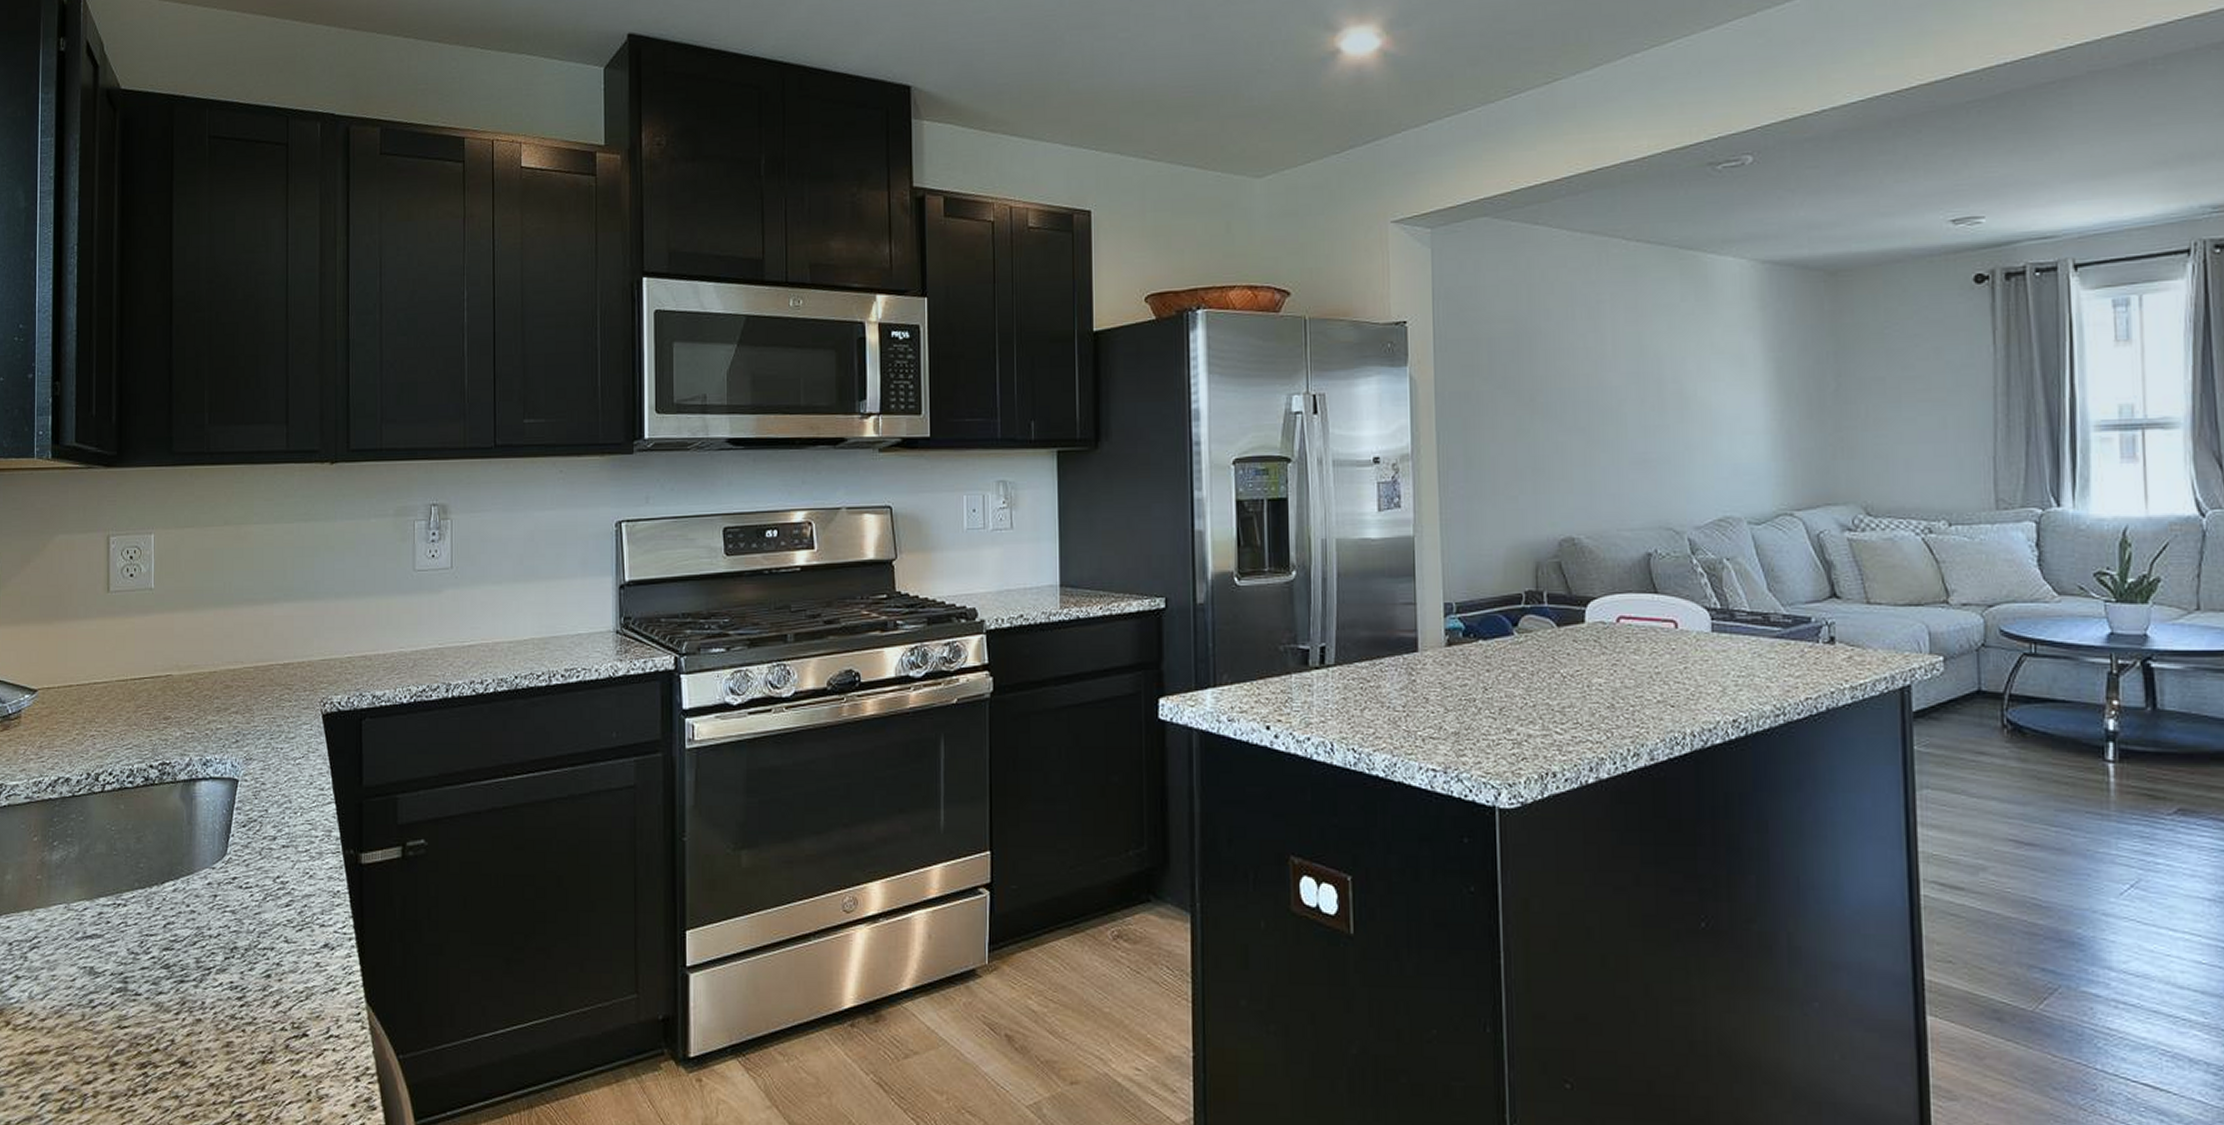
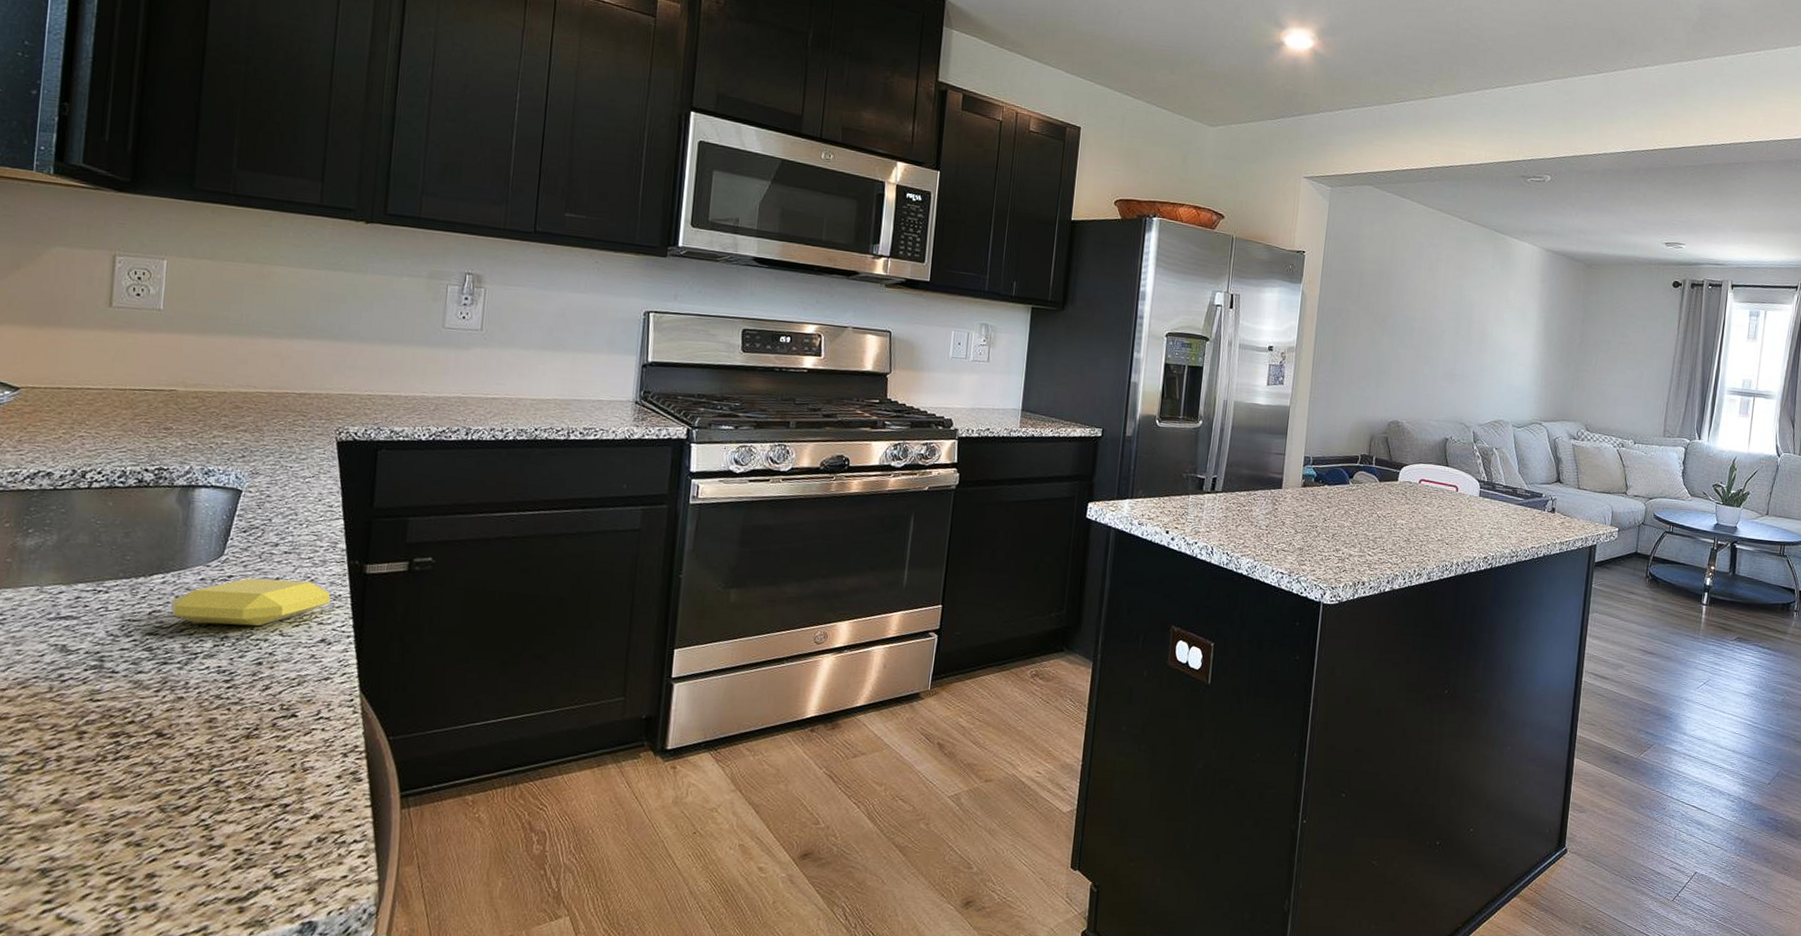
soap bar: none [183,878,329,934] -> present [171,578,330,626]

